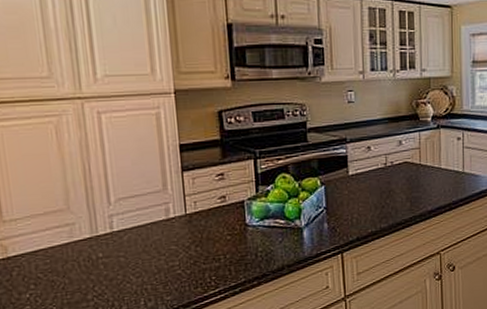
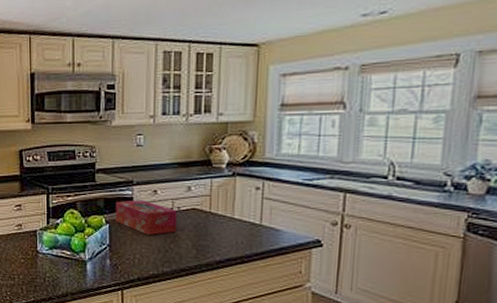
tissue box: none [330,157,392,193] -> present [115,200,178,235]

